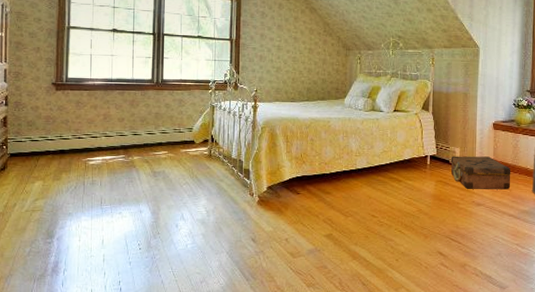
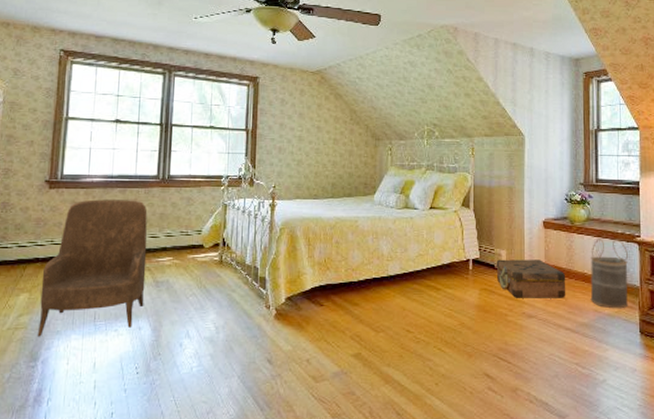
armchair: none [51,100,145,218] -> present [37,199,148,337]

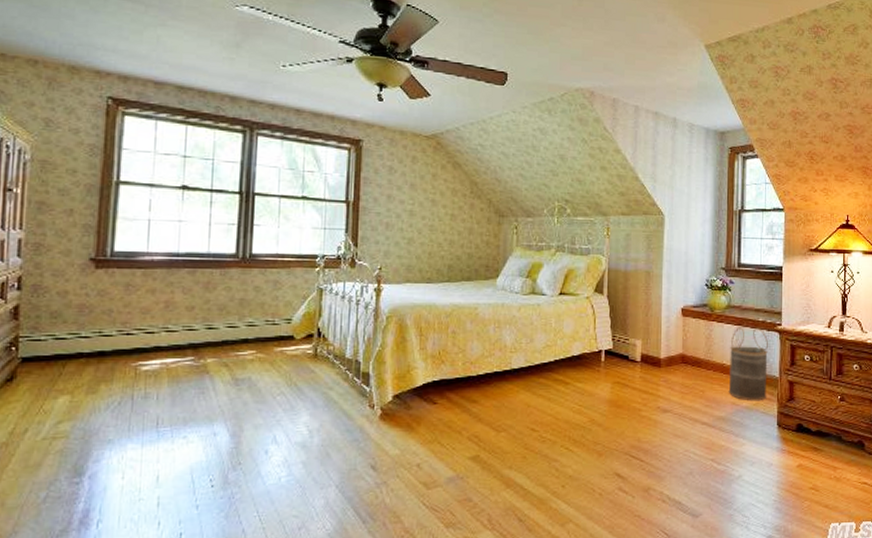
armchair: present [37,199,148,337] -> none [82,282,224,447]
suitcase: present [496,259,566,298] -> none [630,350,704,392]

